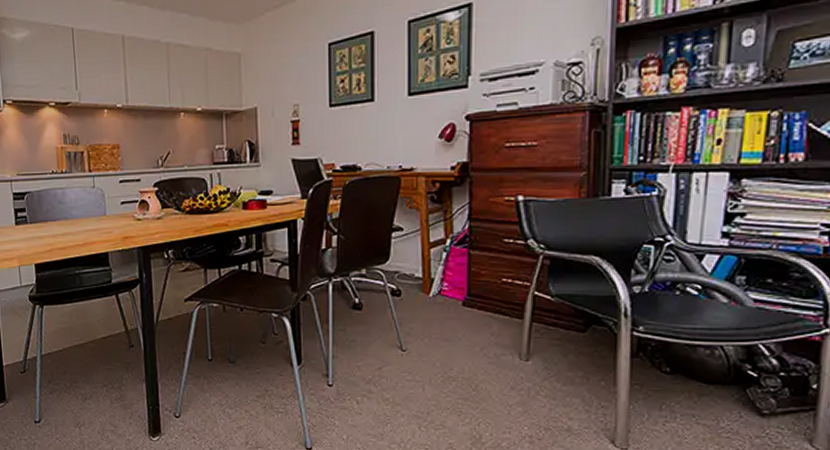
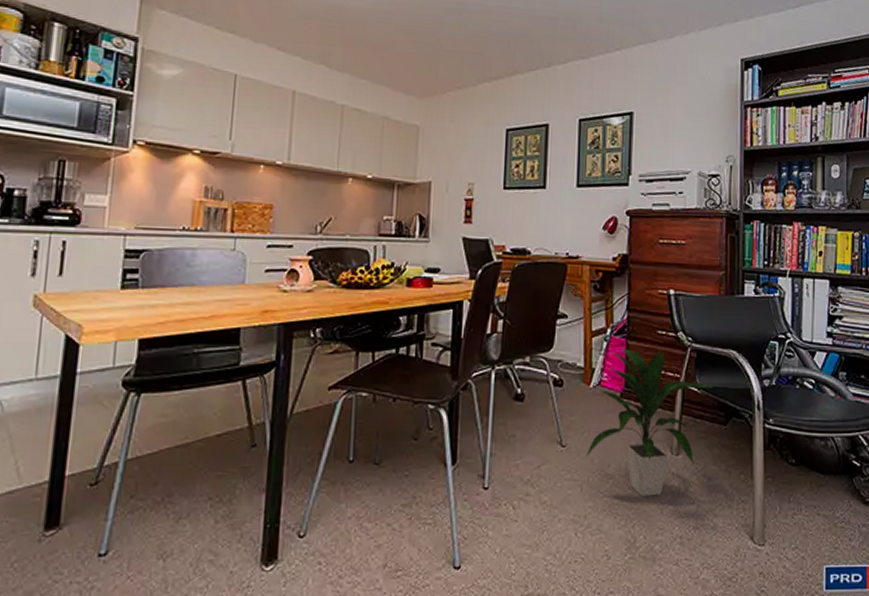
indoor plant: none [427,255,569,398] -> present [586,347,712,496]

